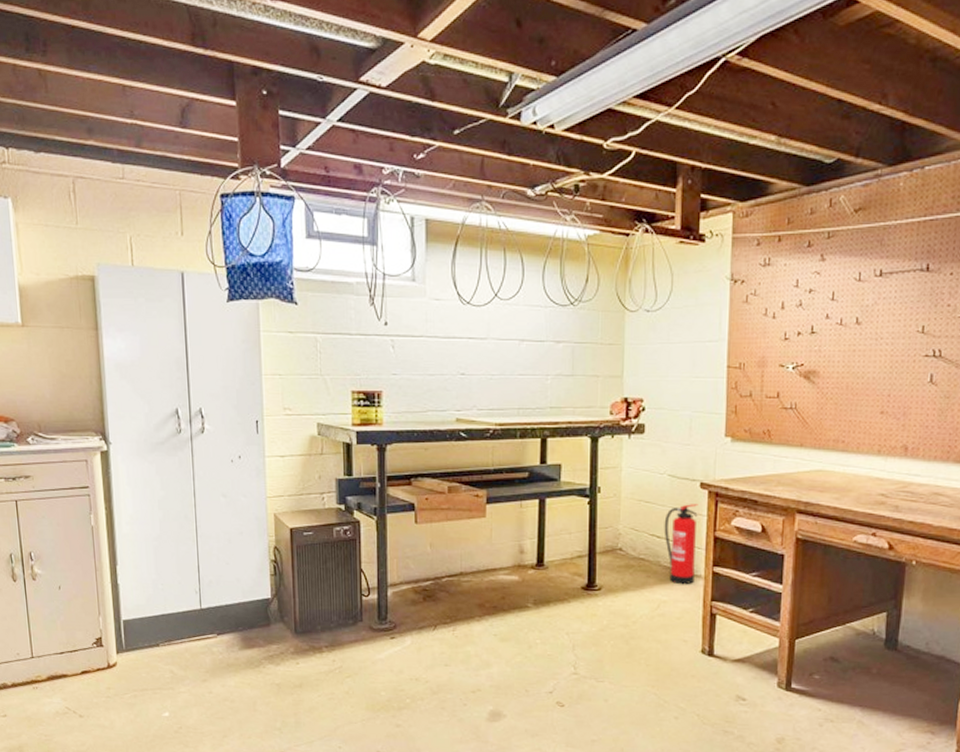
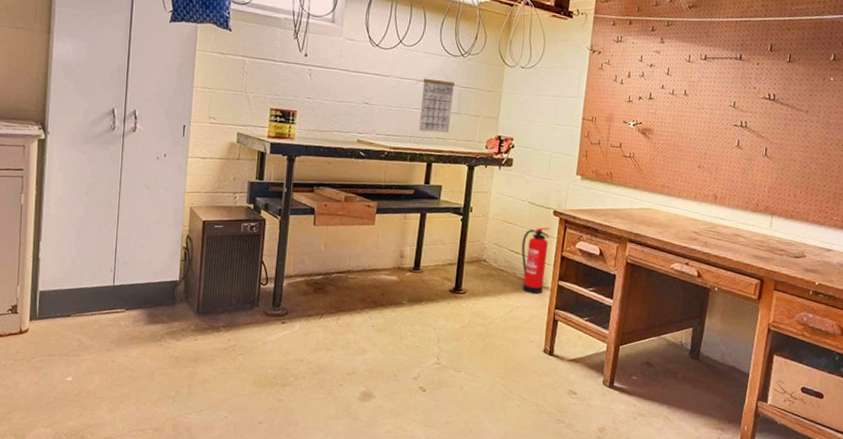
calendar: none [527,324,567,401] -> present [418,69,456,134]

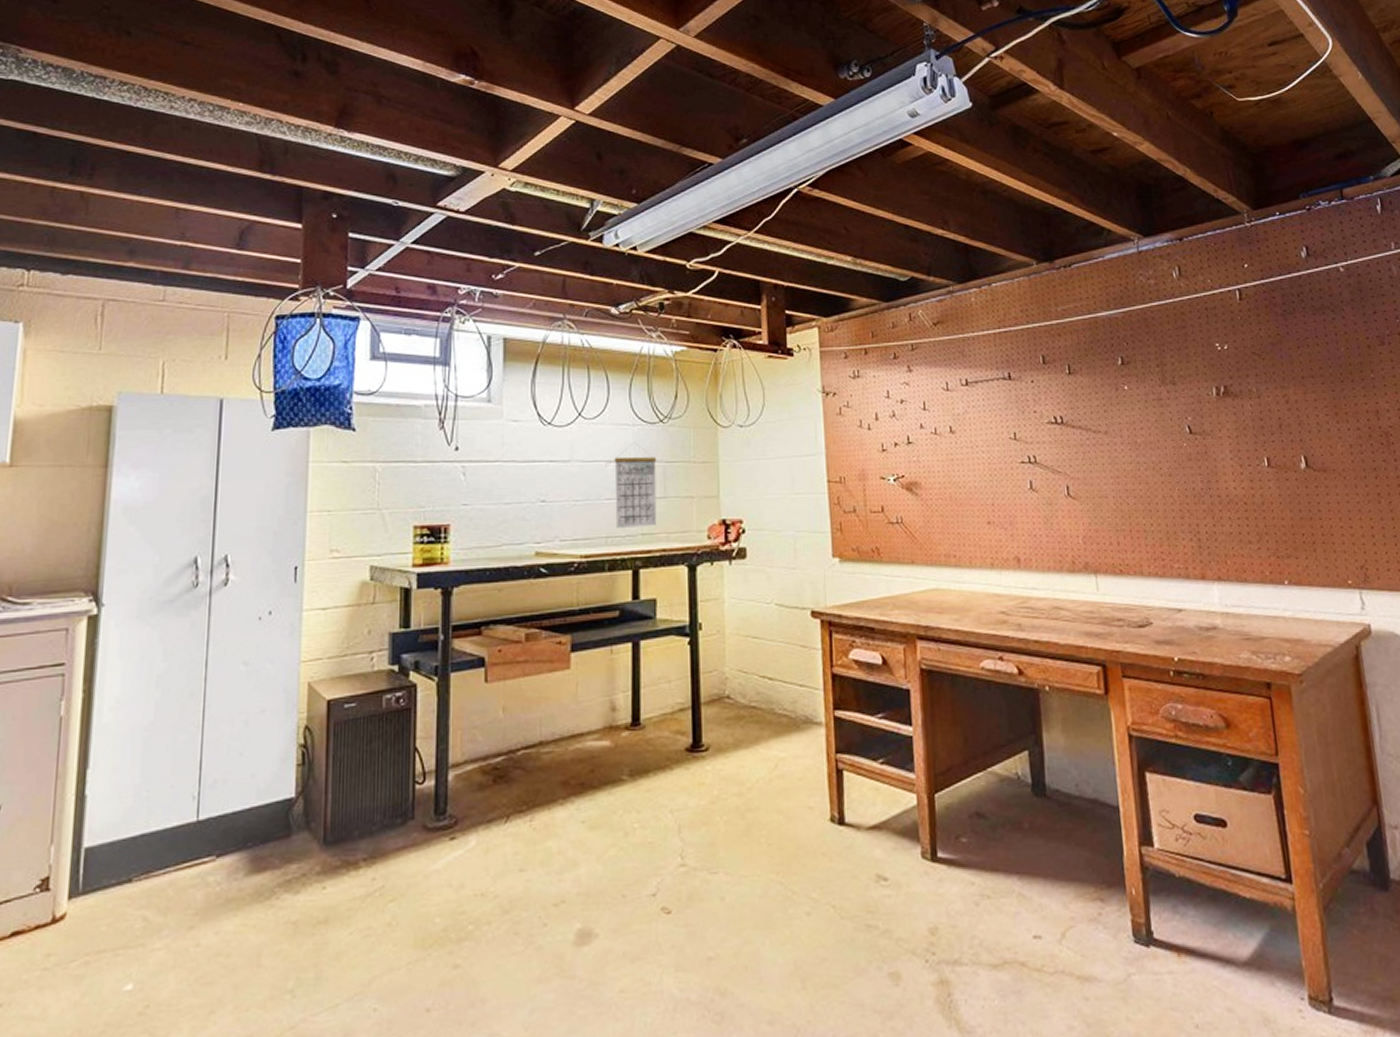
fire extinguisher: present [521,227,551,295] -> none [775,636,814,736]

